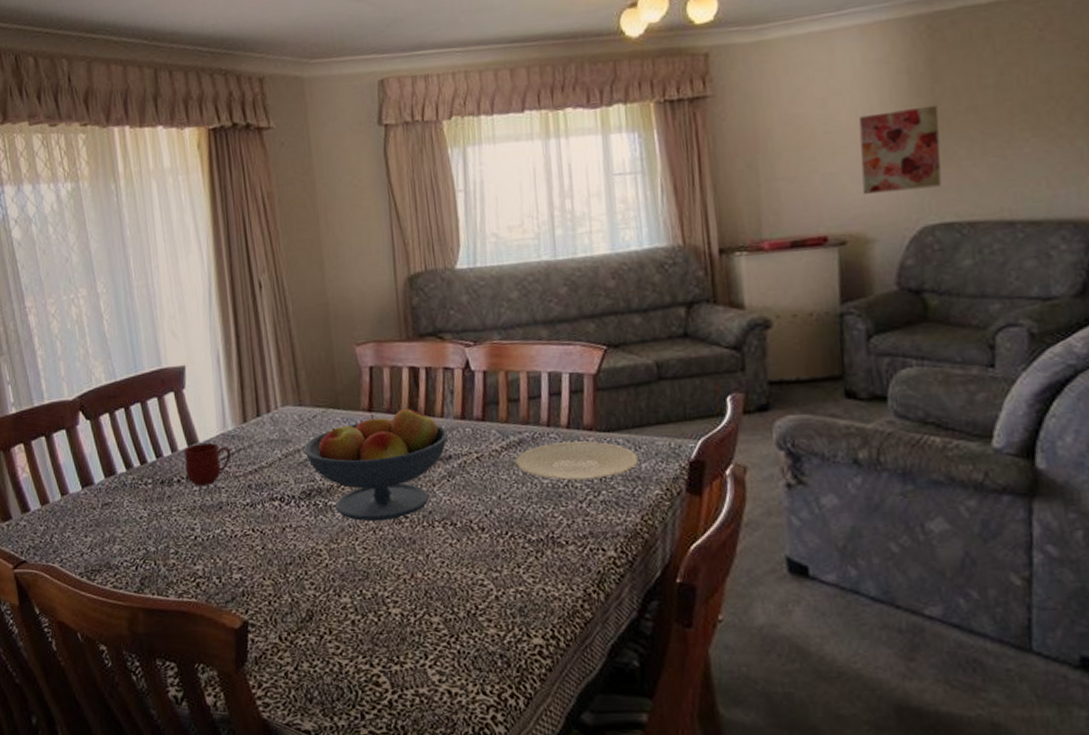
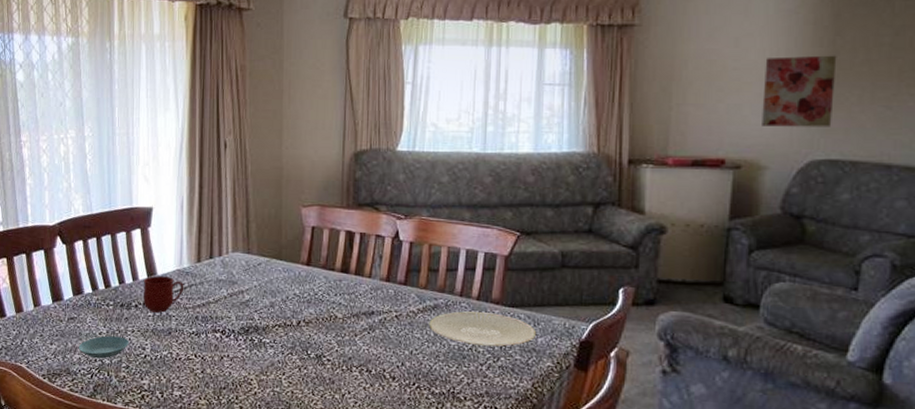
saucer: none [117,518,175,547] -> present [78,335,129,359]
fruit bowl: present [304,407,449,522] -> none [247,266,374,361]

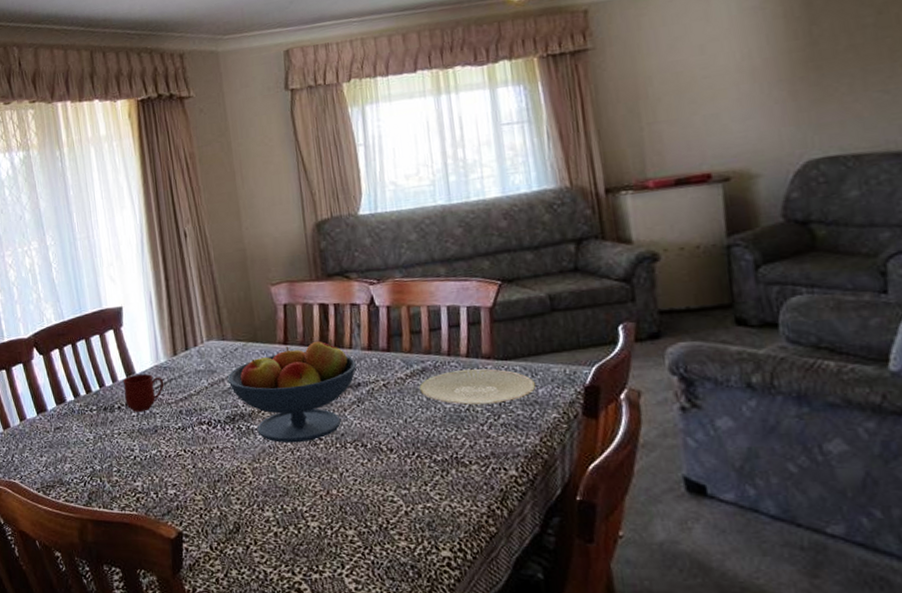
saucer: present [78,335,129,359] -> none [68,440,117,466]
fruit bowl: none [247,266,374,361] -> present [227,339,357,443]
wall art: present [762,55,837,127] -> none [737,45,824,133]

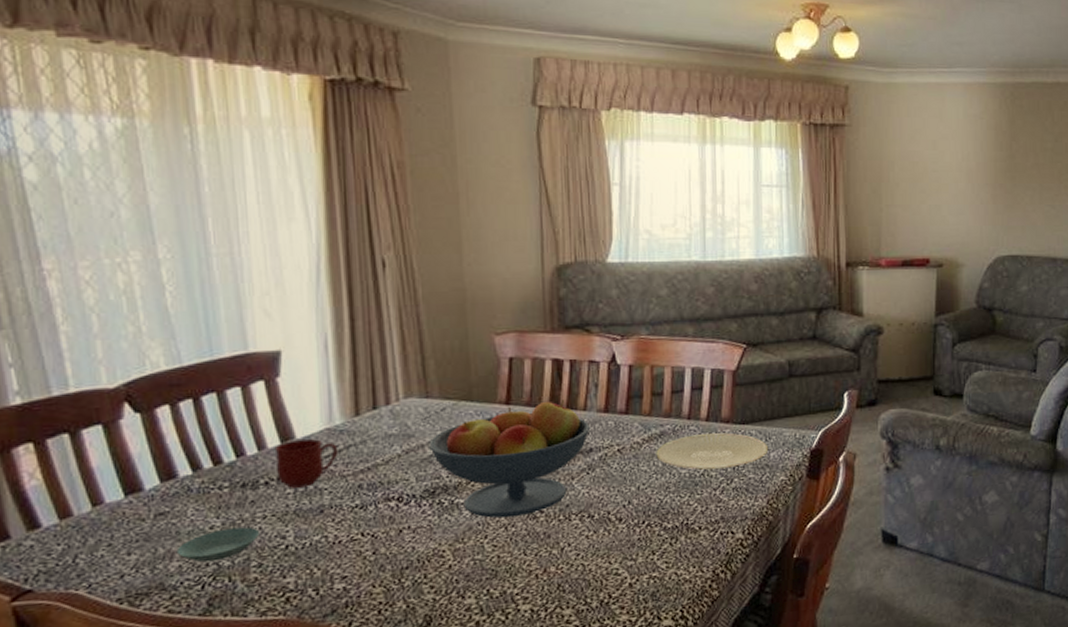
saucer: none [68,440,117,466] -> present [176,526,259,562]

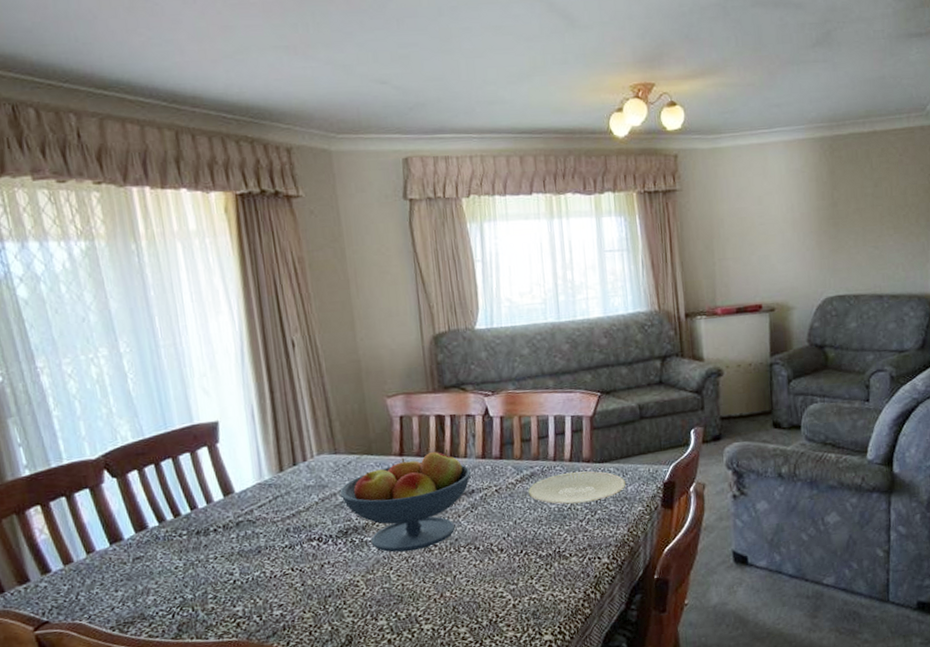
saucer: present [176,526,259,562] -> none [151,566,213,596]
mug: present [274,438,339,488] -> none [219,492,269,534]

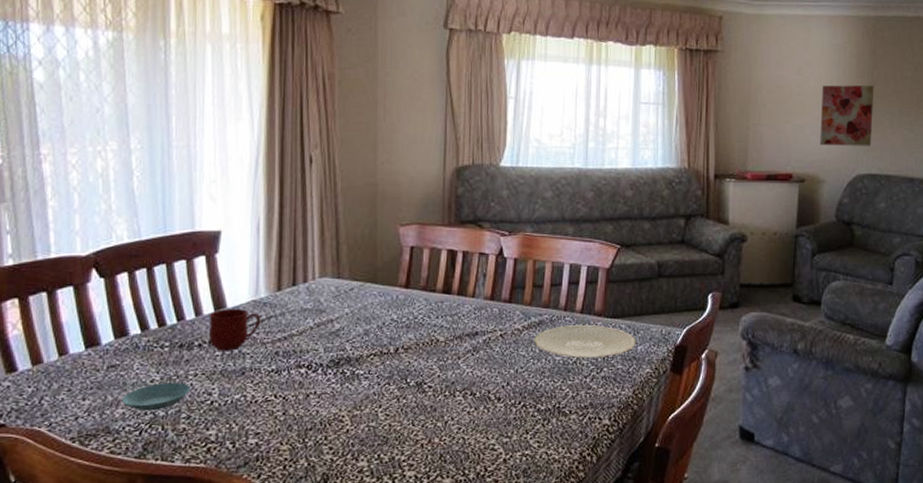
saucer: none [151,566,213,596] -> present [122,382,190,411]
mug: none [219,492,269,534] -> present [209,308,261,351]
fruit bowl: present [340,450,472,553] -> none [337,287,478,390]
wall art: none [783,206,838,272] -> present [820,85,874,146]

